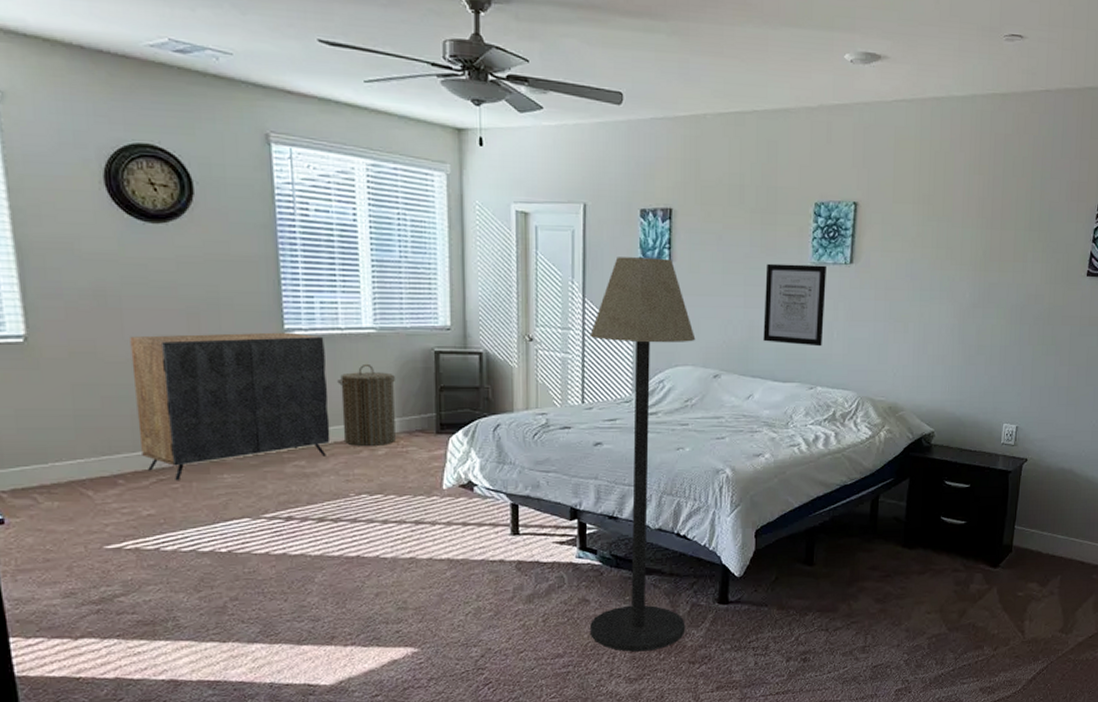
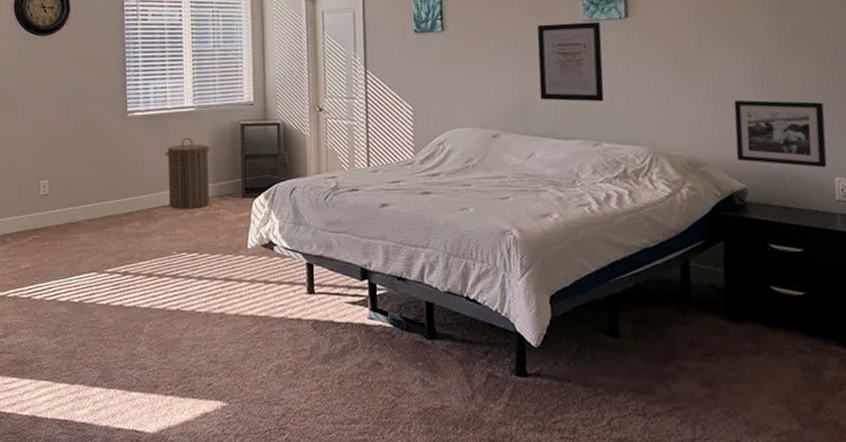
dresser: present [130,332,330,481] -> none [22,114,159,240]
floor lamp: present [590,257,696,652] -> none [372,28,482,424]
picture frame: none [929,351,1004,415] -> present [733,99,828,168]

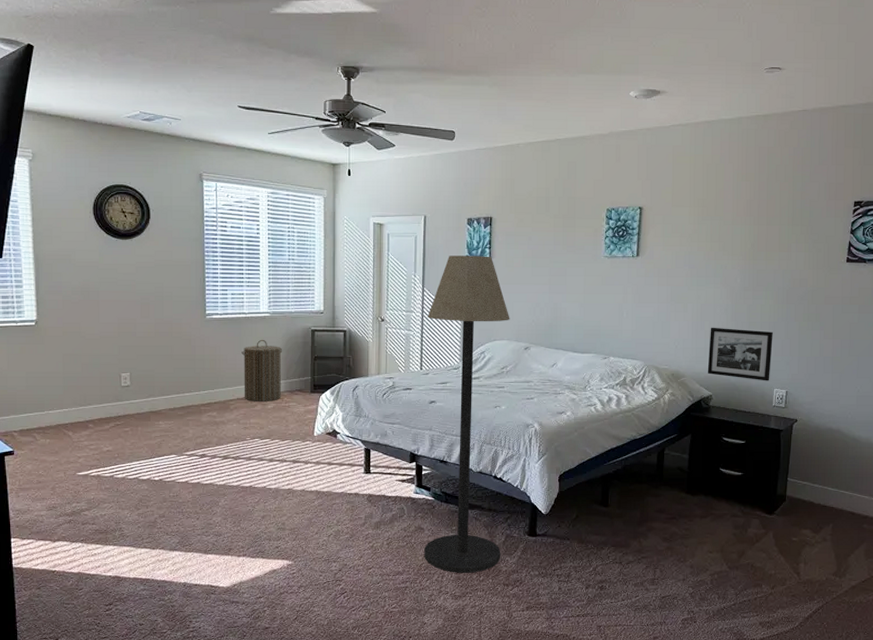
floor lamp: none [372,28,482,424] -> present [424,255,510,573]
wall art: present [537,21,604,102] -> none [565,258,617,324]

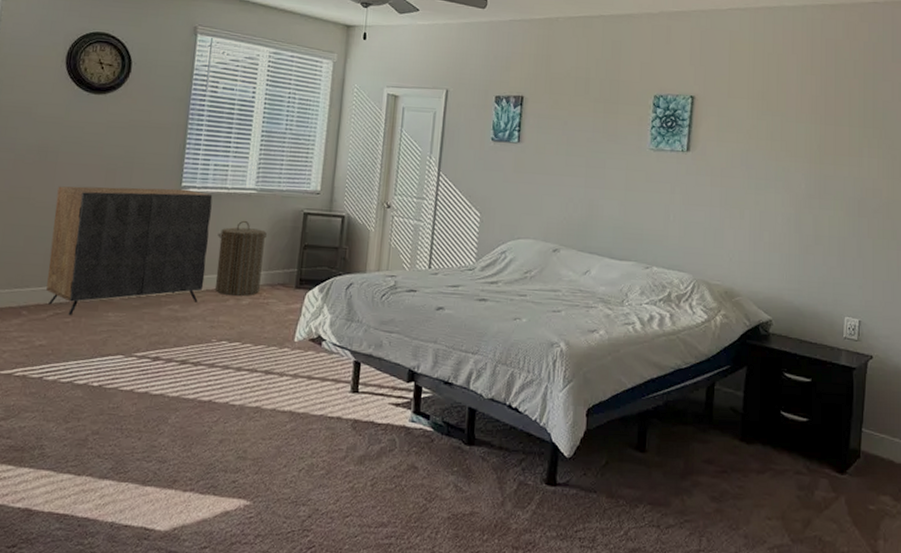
dresser: none [103,316,235,426] -> present [46,186,213,316]
floor lamp: present [424,255,510,573] -> none [416,136,538,530]
picture frame: present [707,327,773,381] -> none [766,238,843,307]

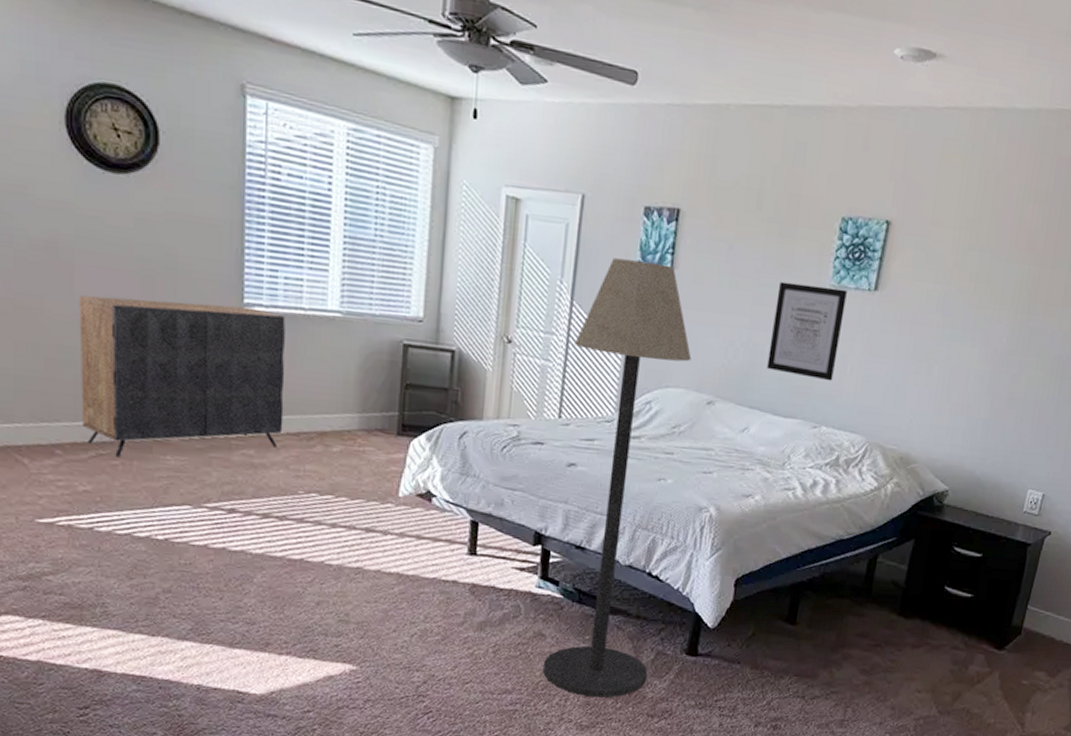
laundry hamper: present [215,220,268,296] -> none [296,350,359,442]
floor lamp: none [416,136,538,530] -> present [543,258,692,698]
wall art: none [602,148,664,228] -> present [767,281,847,381]

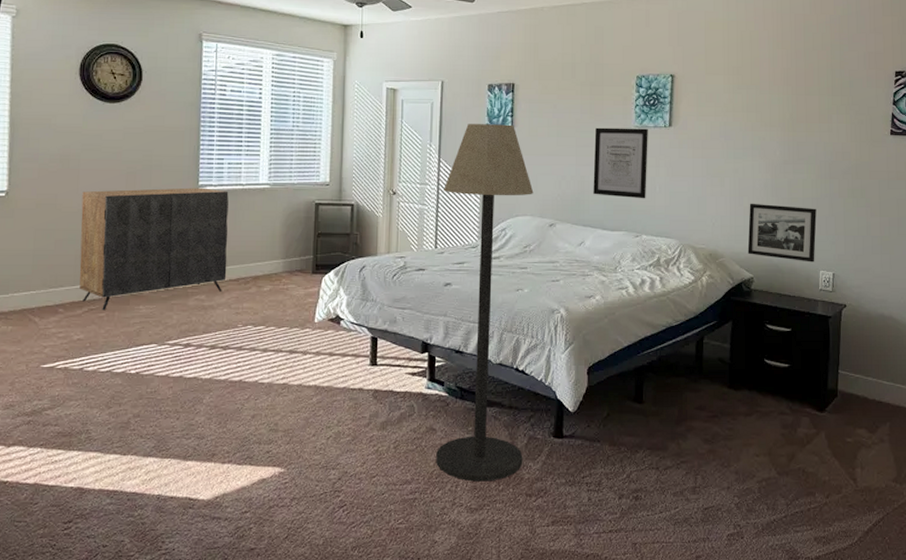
picture frame: none [946,399,1038,479] -> present [747,203,817,262]

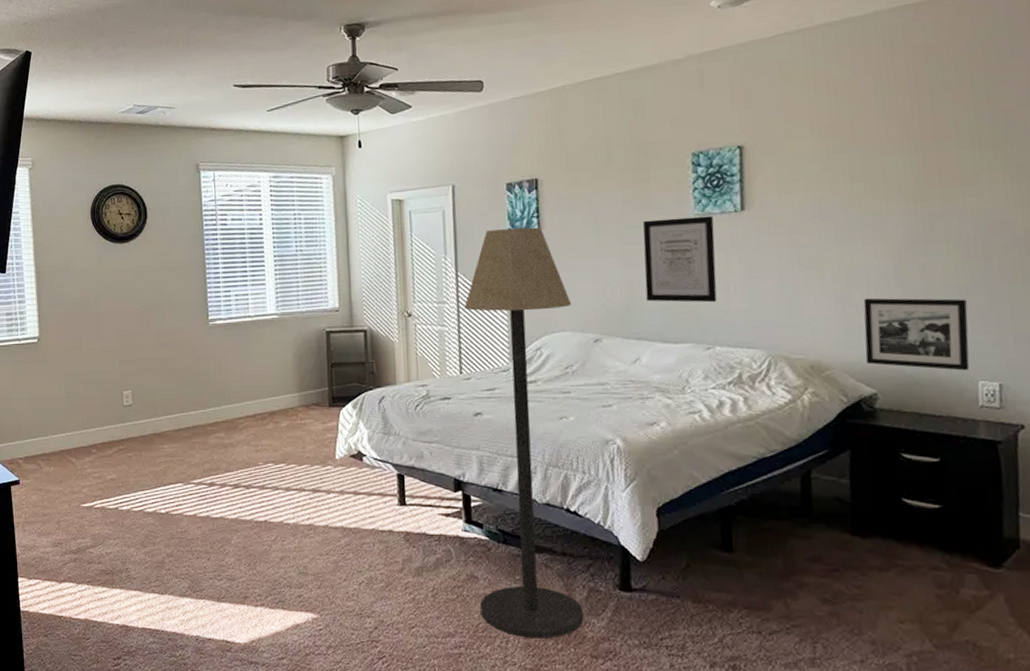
dresser: present [79,187,229,311] -> none [103,322,243,451]

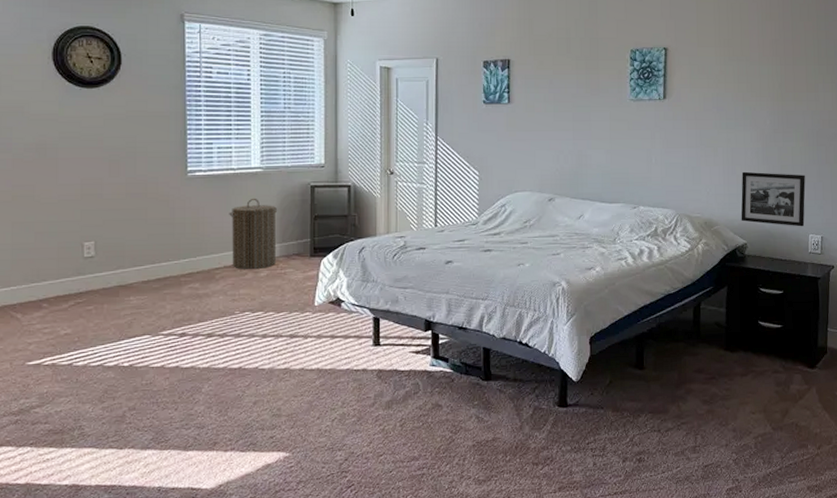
laundry hamper: none [248,345,295,419] -> present [229,198,278,269]
floor lamp: present [464,227,584,639] -> none [442,101,532,454]
wall art: present [642,215,717,303] -> none [590,101,644,171]

